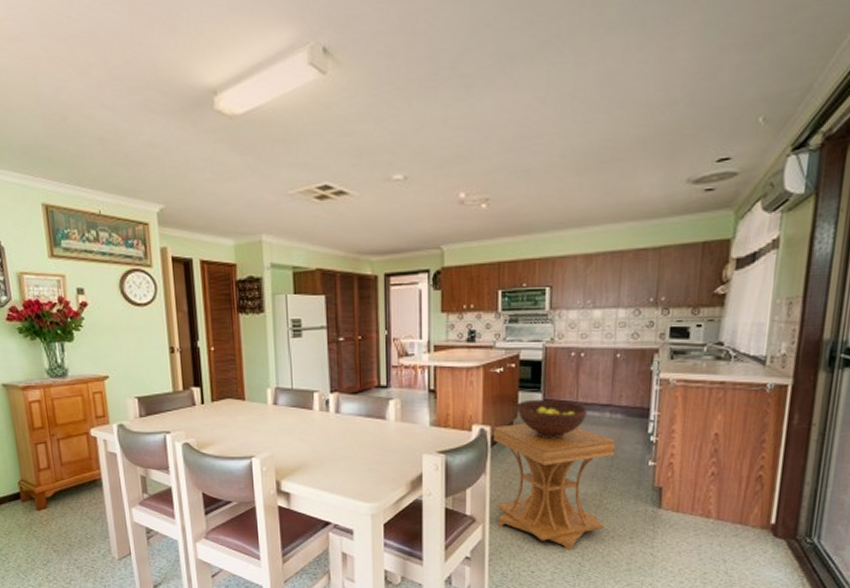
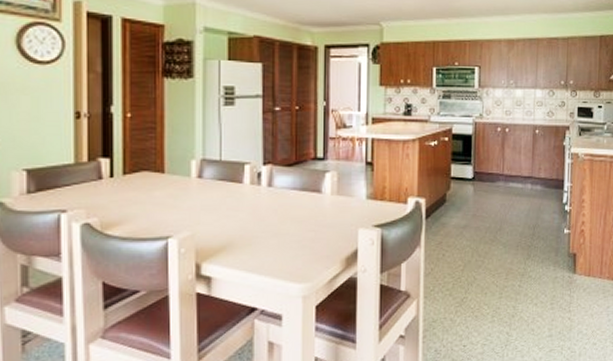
side table: present [492,423,616,551] -> none [427,195,537,321]
fruit bowl: present [517,399,588,438] -> none [450,171,513,210]

